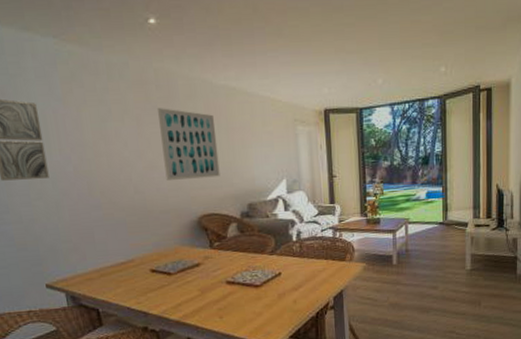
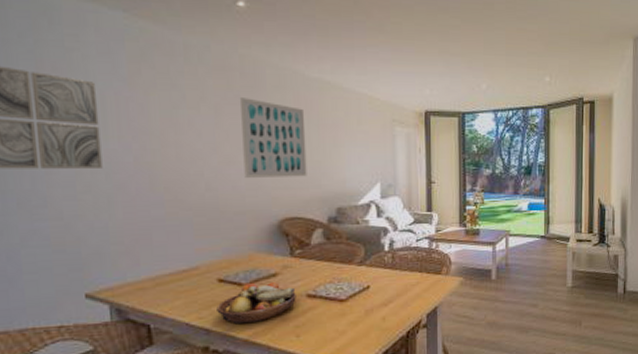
fruit bowl: none [151,271,218,308] -> present [217,282,296,325]

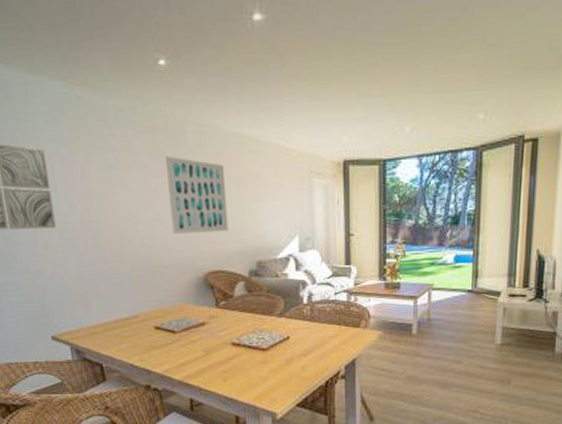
fruit bowl: present [217,282,296,325] -> none [155,331,223,367]

